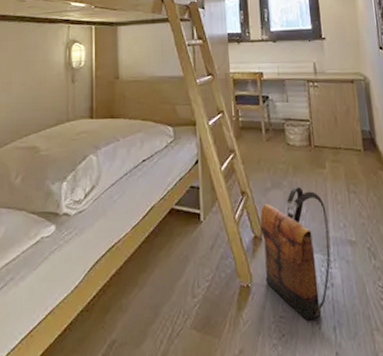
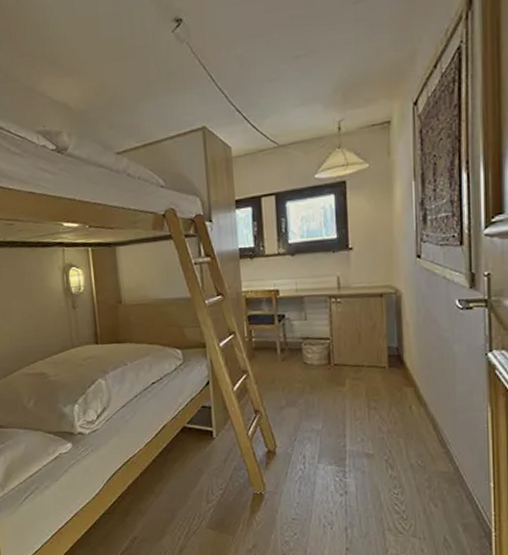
backpack: present [260,187,330,320] -> none [273,405,346,522]

